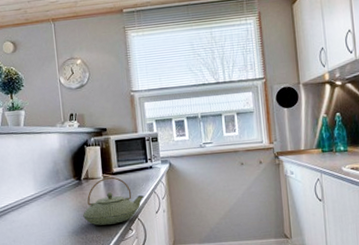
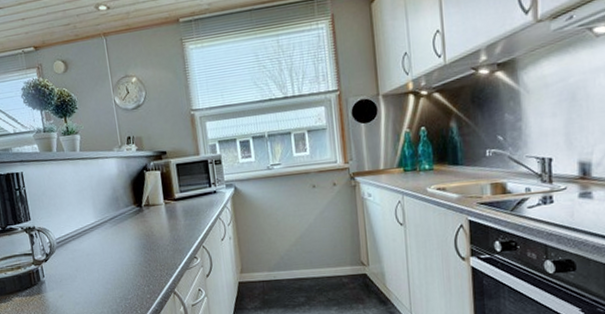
teapot: present [82,176,144,226] -> none [144,203,208,254]

